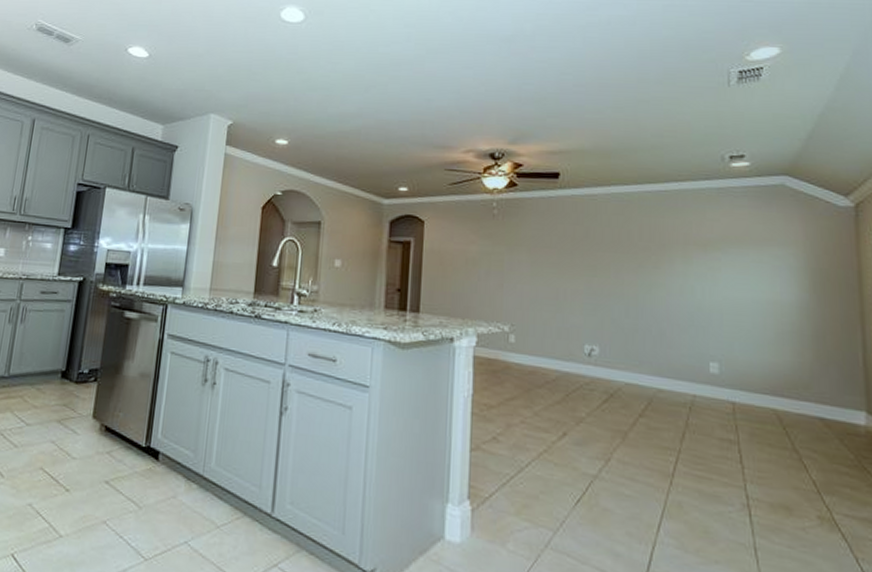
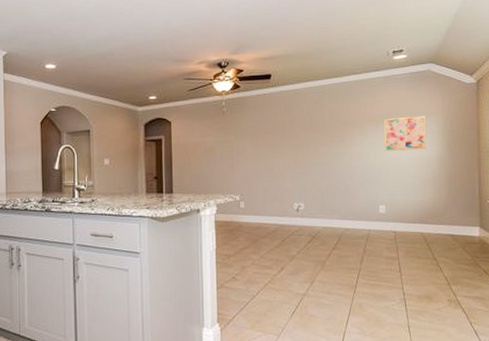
wall art: none [717,243,780,291] -> present [384,115,426,151]

